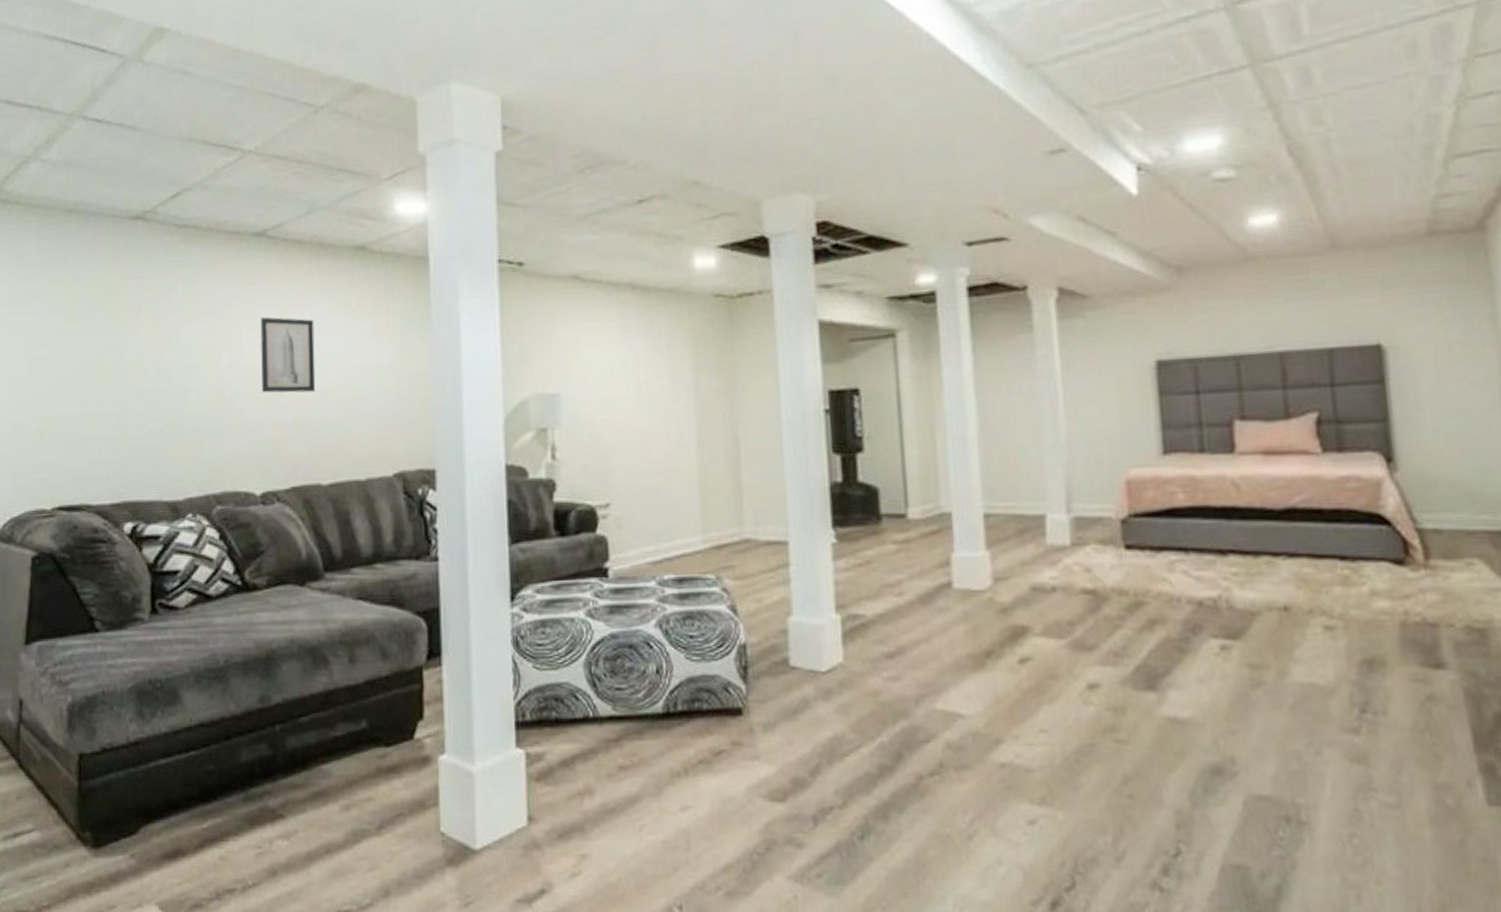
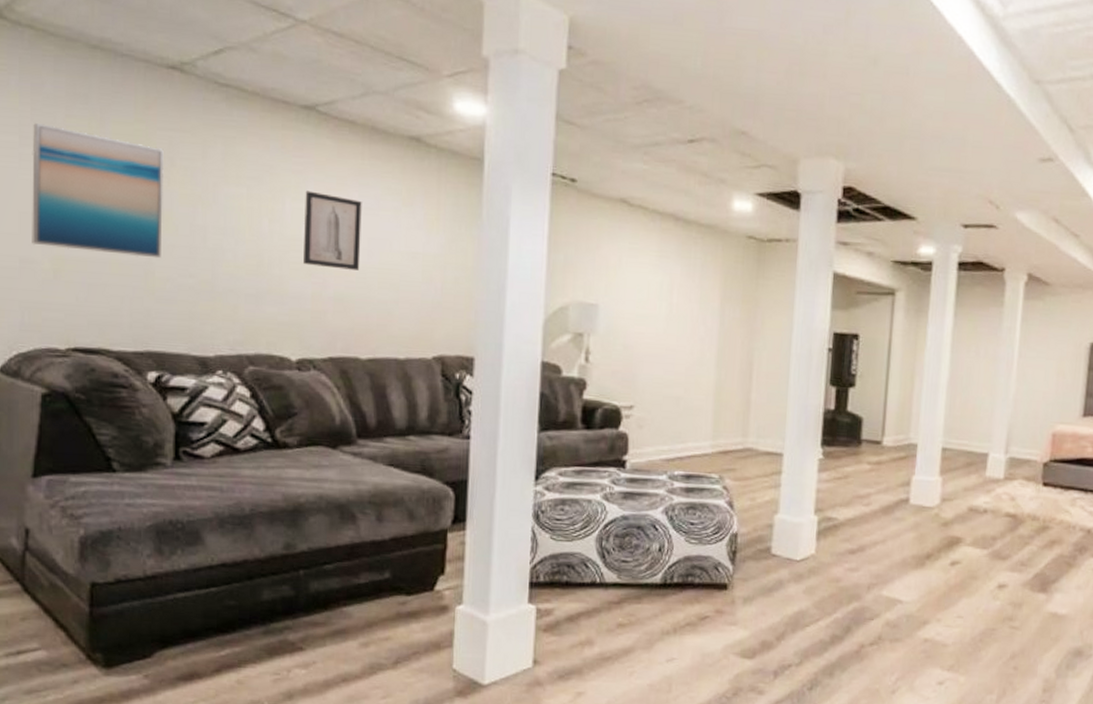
wall art: none [20,290,133,409] -> present [32,123,165,259]

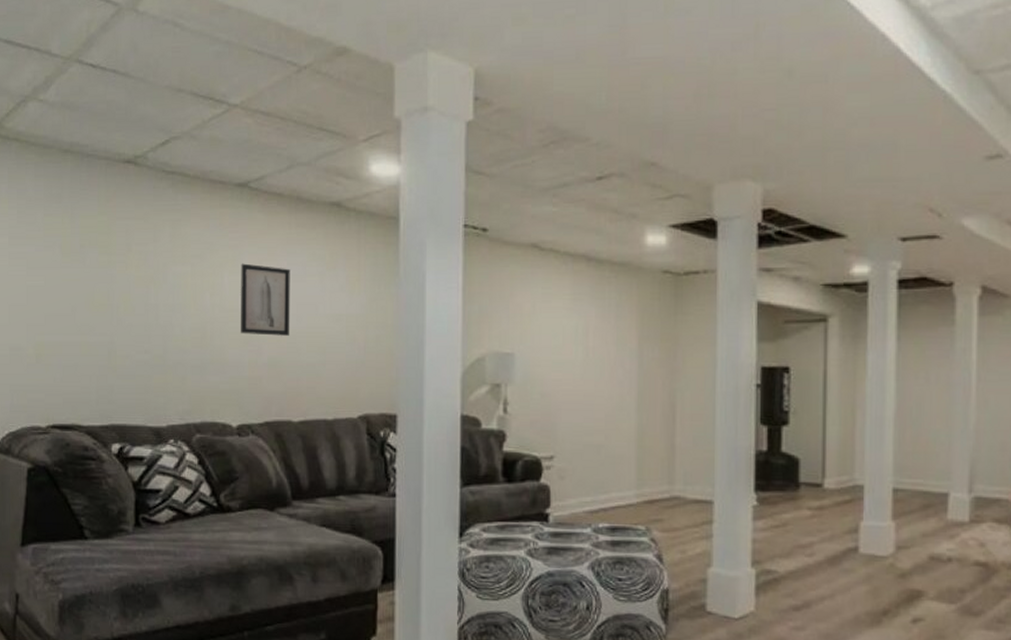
wall art: present [32,123,165,259] -> none [18,224,123,338]

